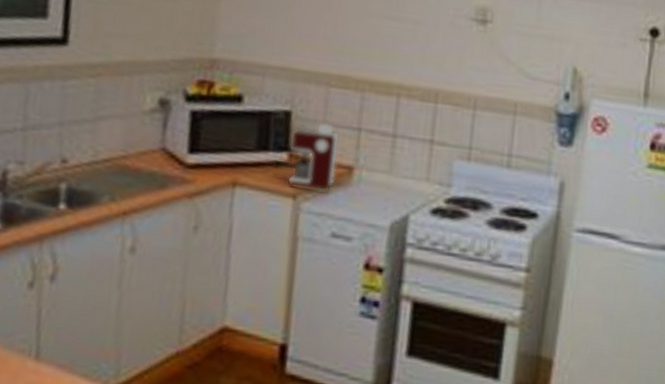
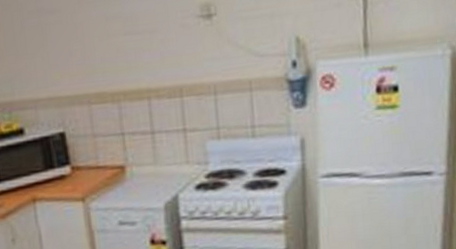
coffee maker: present [274,122,340,191] -> none [58,134,113,193]

